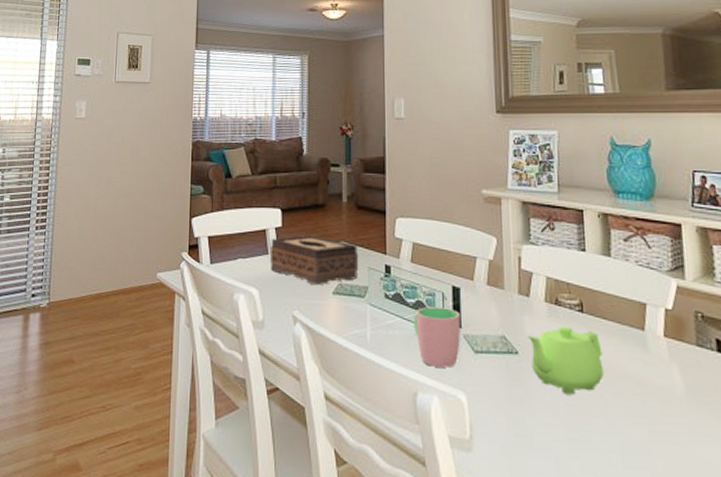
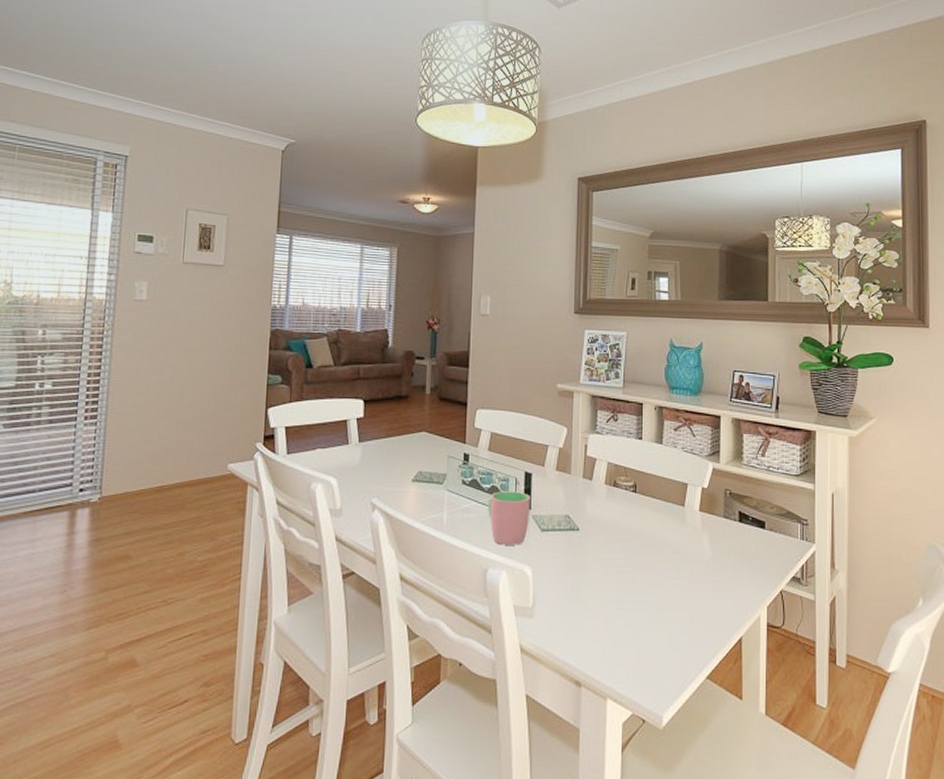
tissue box: present [269,234,359,286] -> none [350,425,439,474]
teapot: present [528,325,604,395] -> none [588,504,649,563]

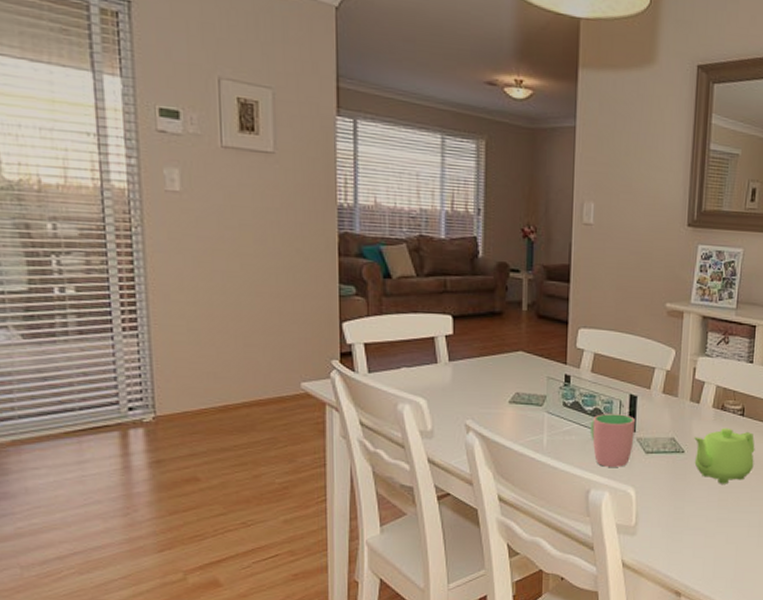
teapot: none [588,504,649,563] -> present [694,428,755,484]

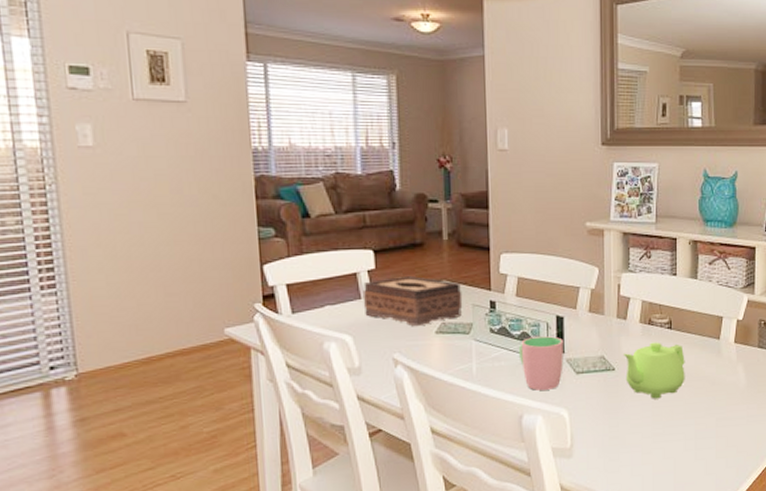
tissue box: none [439,343,538,395] -> present [362,275,463,327]

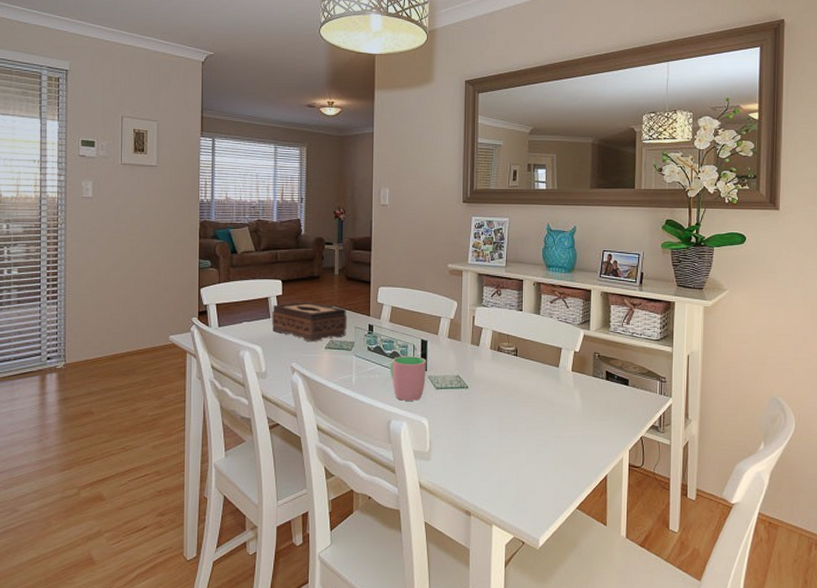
teapot: present [624,342,685,399] -> none [476,366,528,415]

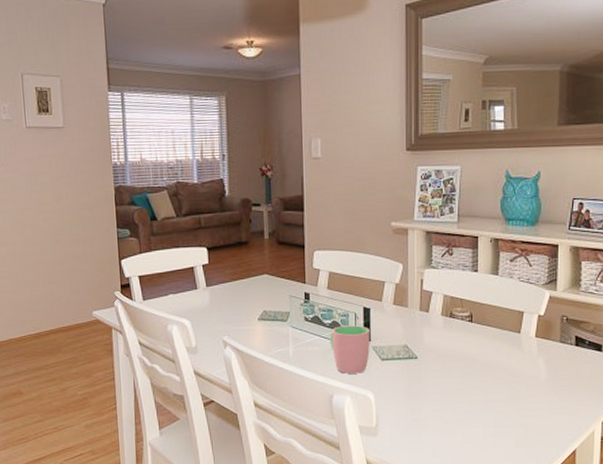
tissue box: present [271,301,347,342] -> none [198,269,281,314]

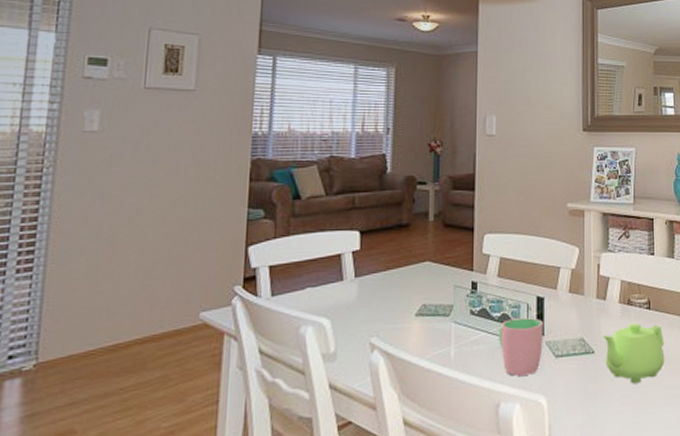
teapot: none [426,334,486,387] -> present [603,323,665,384]

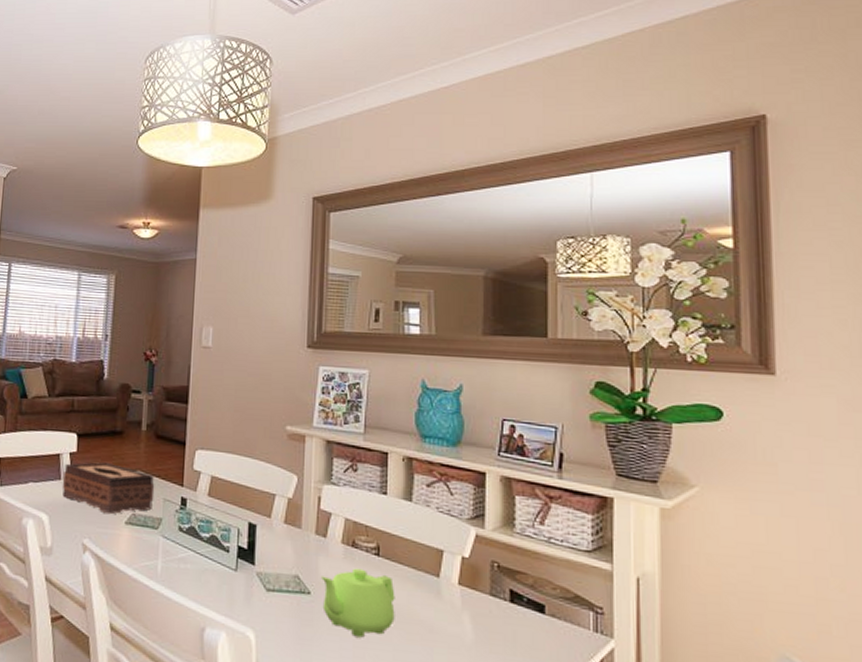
tissue box: none [344,256,445,309] -> present [62,461,155,515]
cup: present [498,318,543,376] -> none [205,542,254,604]

